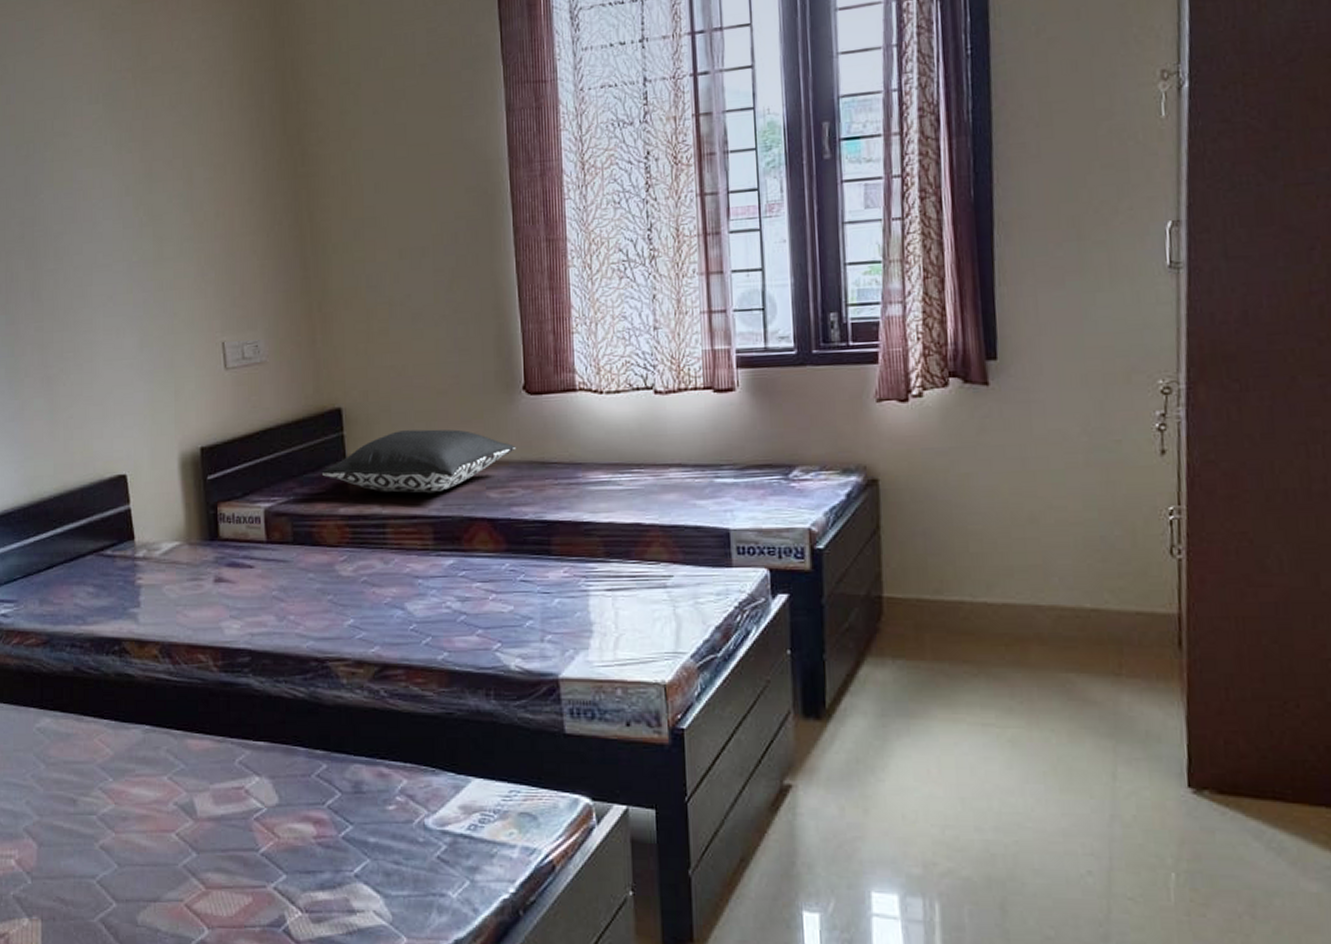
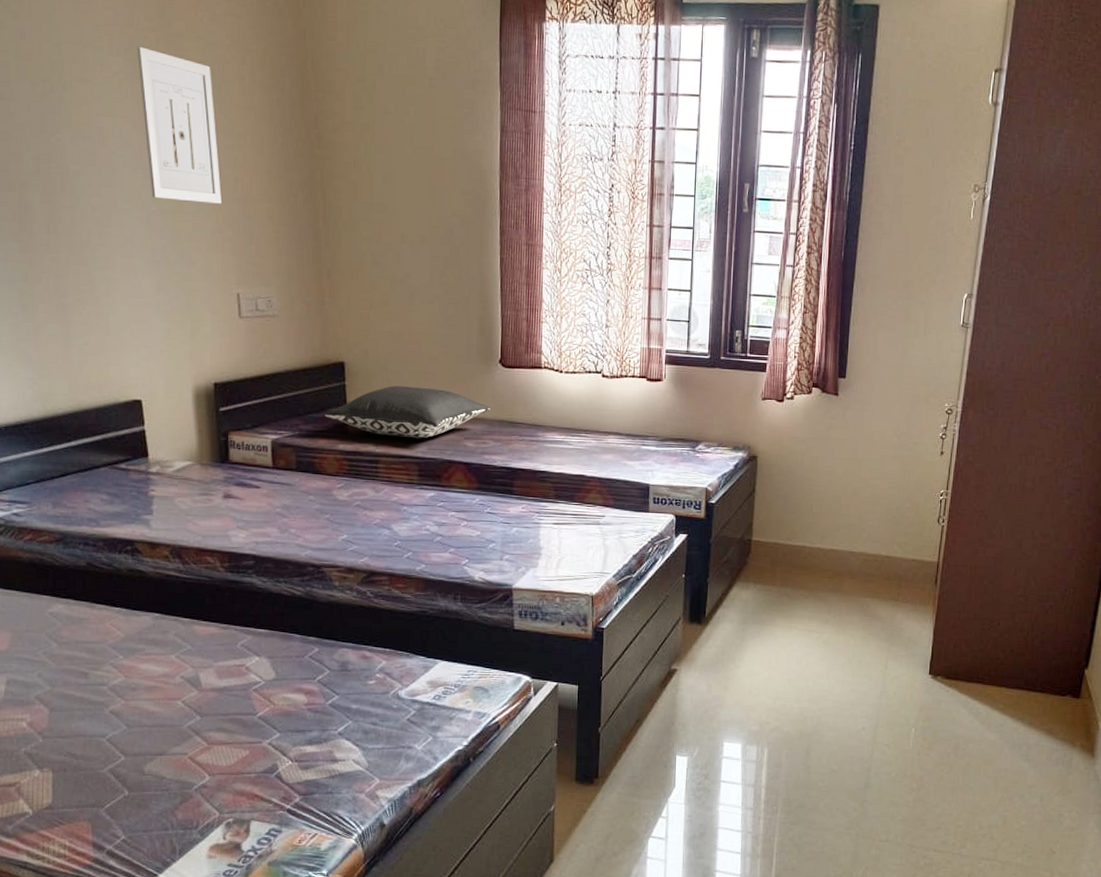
wall art: none [114,88,203,248] -> present [136,46,222,204]

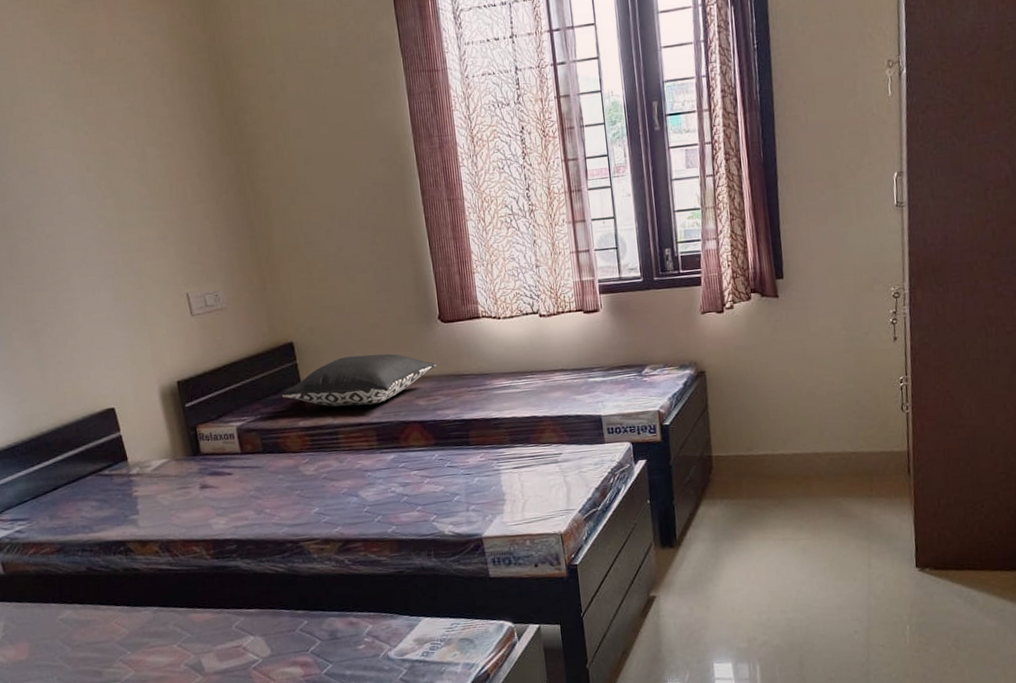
wall art: present [136,46,222,204] -> none [66,78,161,217]

